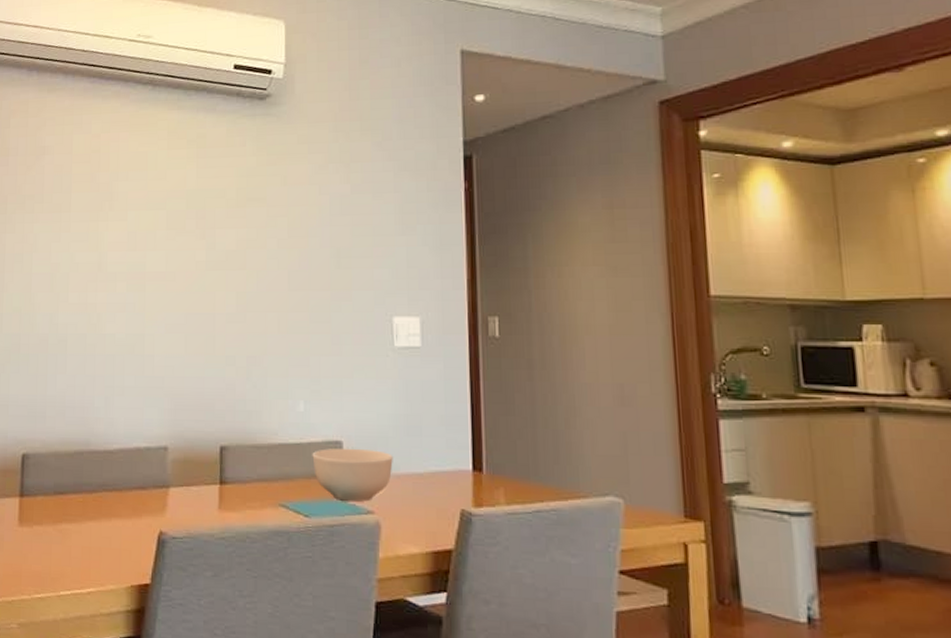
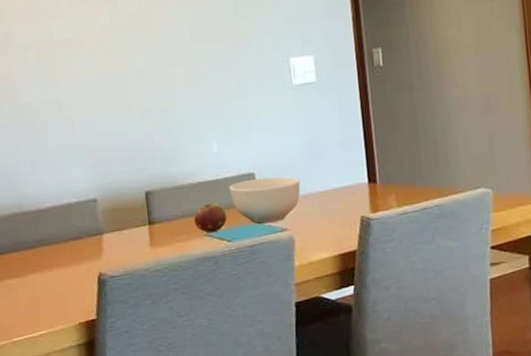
fruit: none [269,468,307,503] -> present [193,202,227,232]

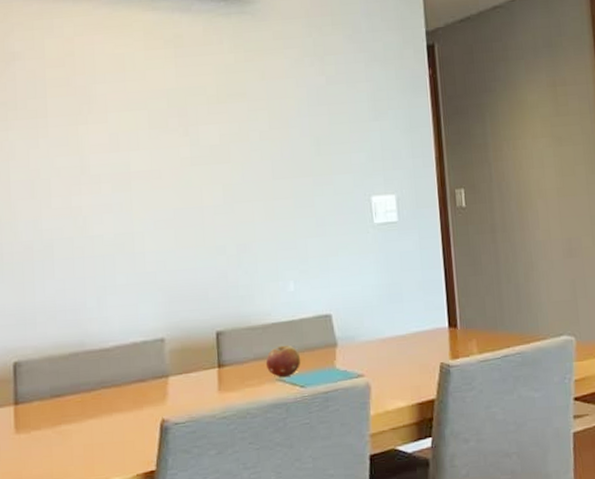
bowl: present [229,176,301,224] -> none [304,319,379,369]

